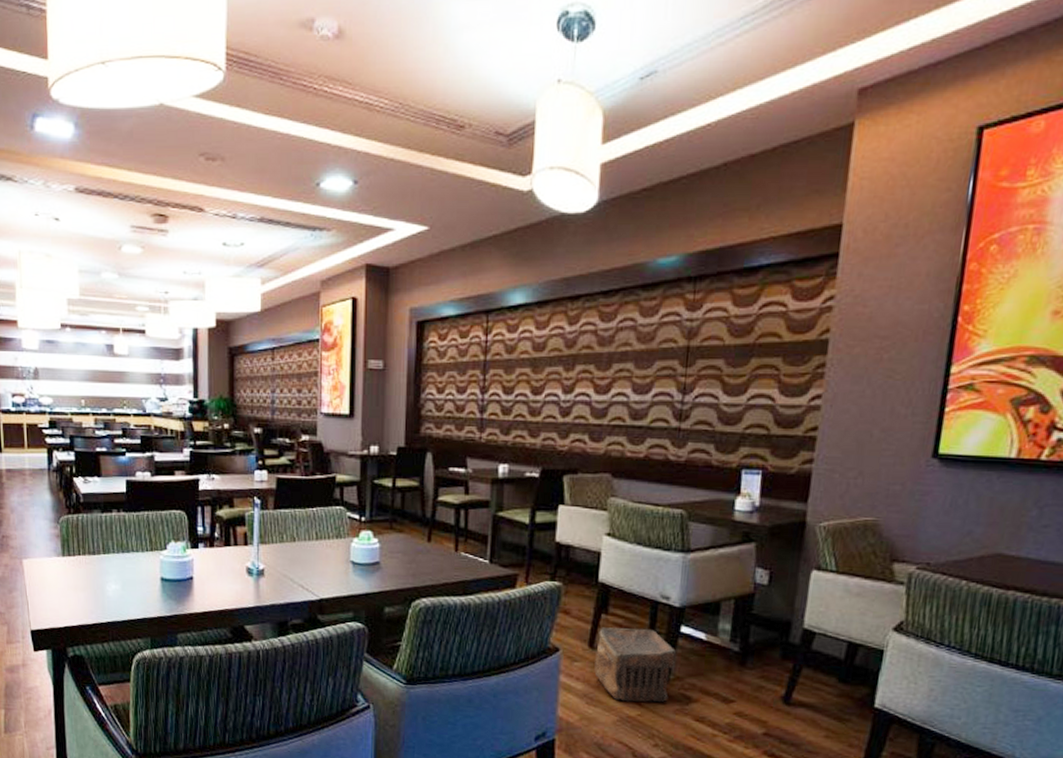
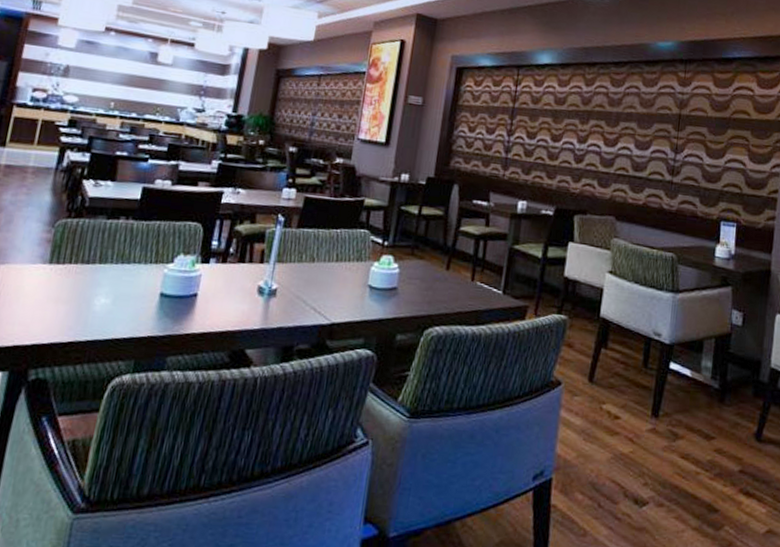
pouch: present [594,627,677,703] -> none [592,361,666,440]

